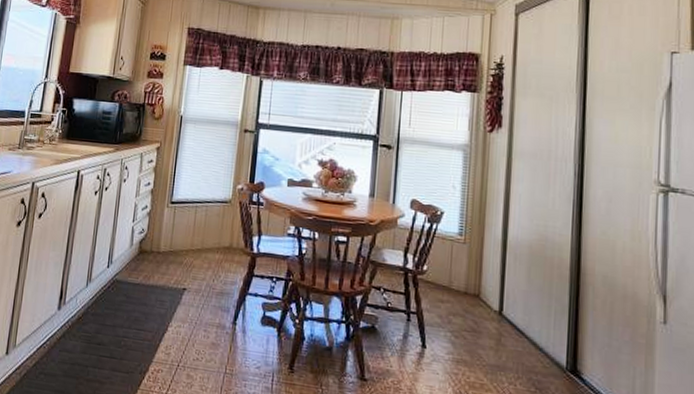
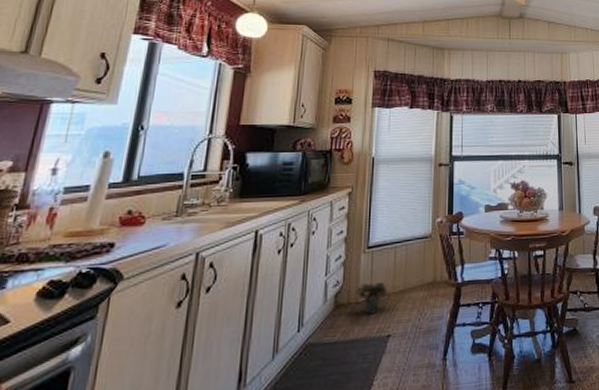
potted plant: none [157,236,189,266] -> present [354,282,391,315]

